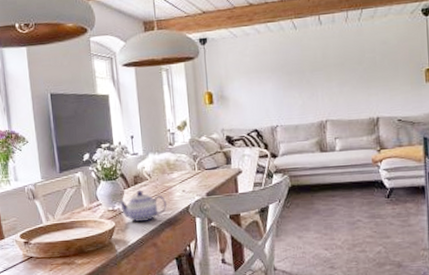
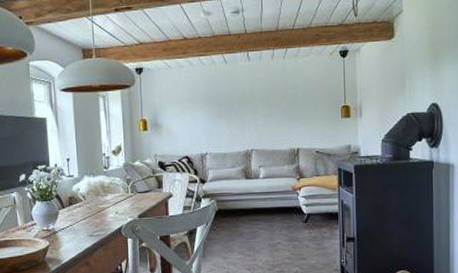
teapot: present [119,189,167,222] -> none [53,210,100,241]

